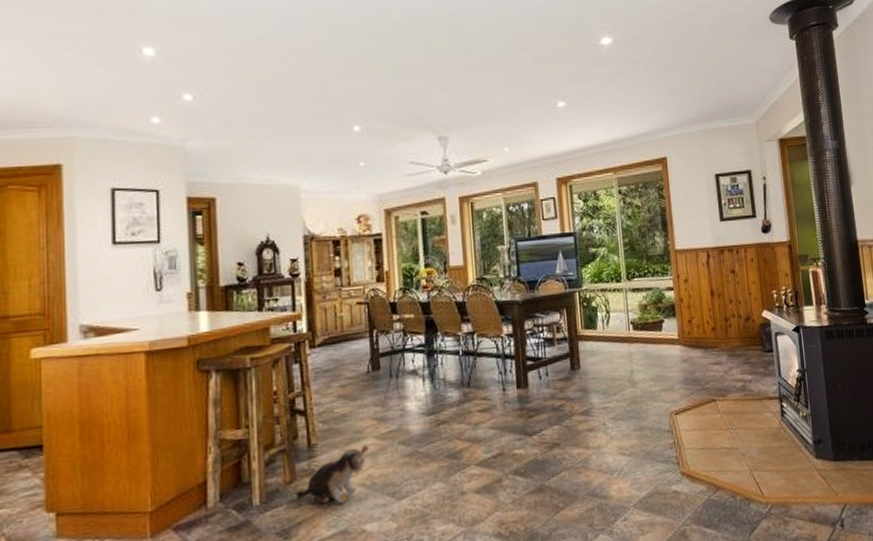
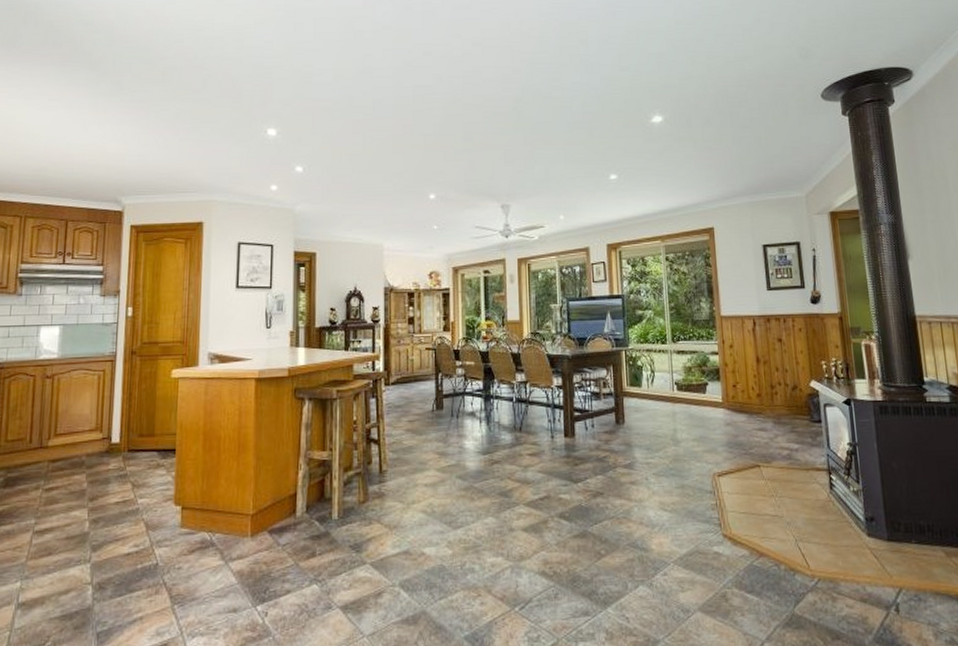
plush toy: present [295,445,369,505] -> none [367,476,431,527]

